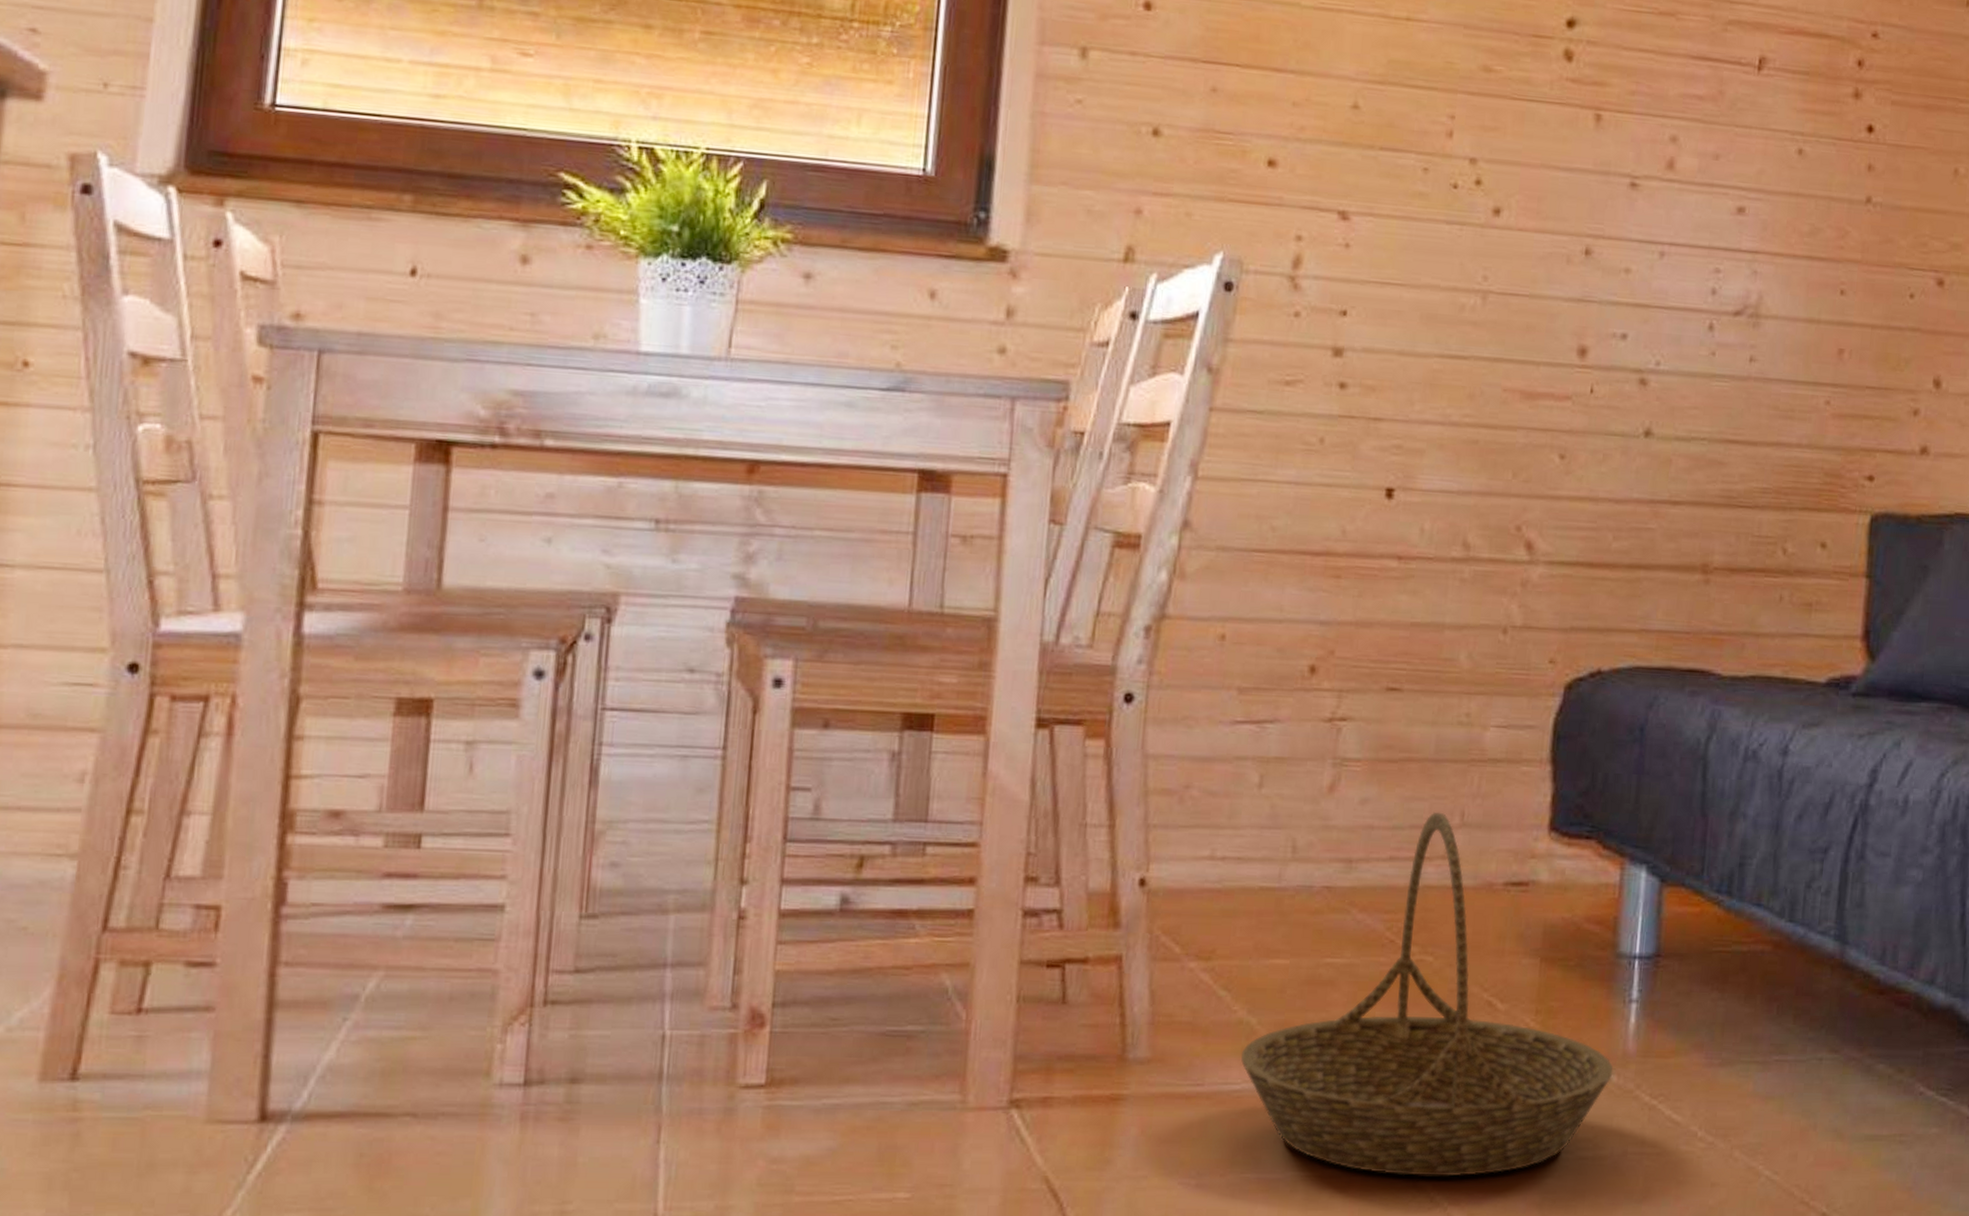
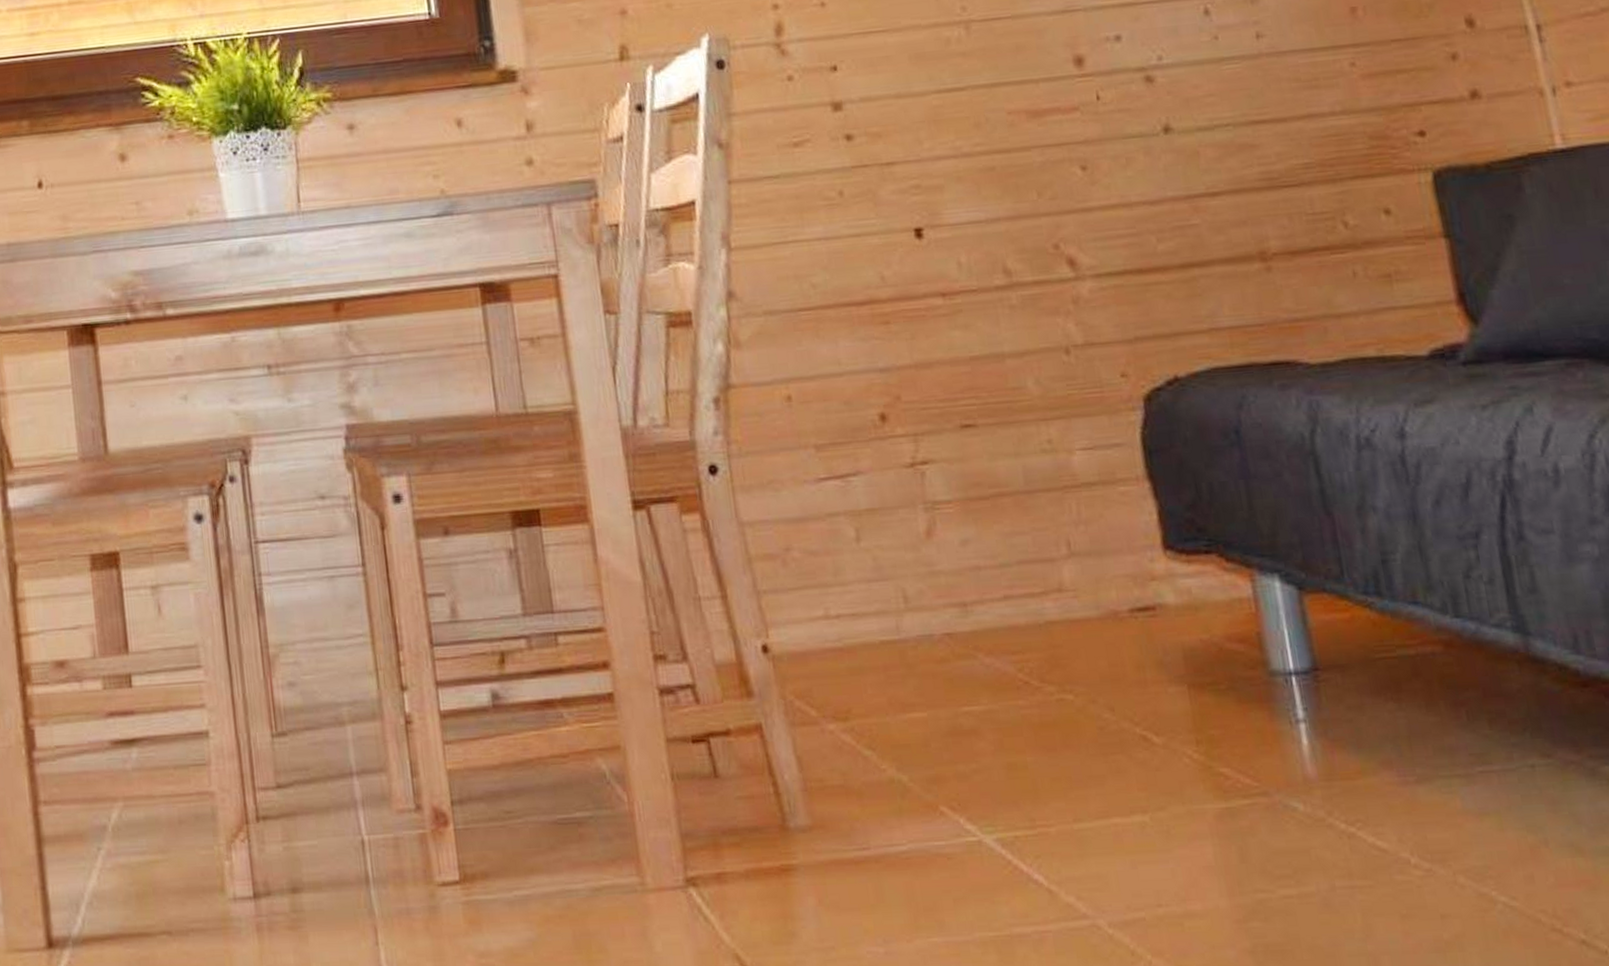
basket: present [1240,812,1613,1177] -> none [899,544,1298,929]

